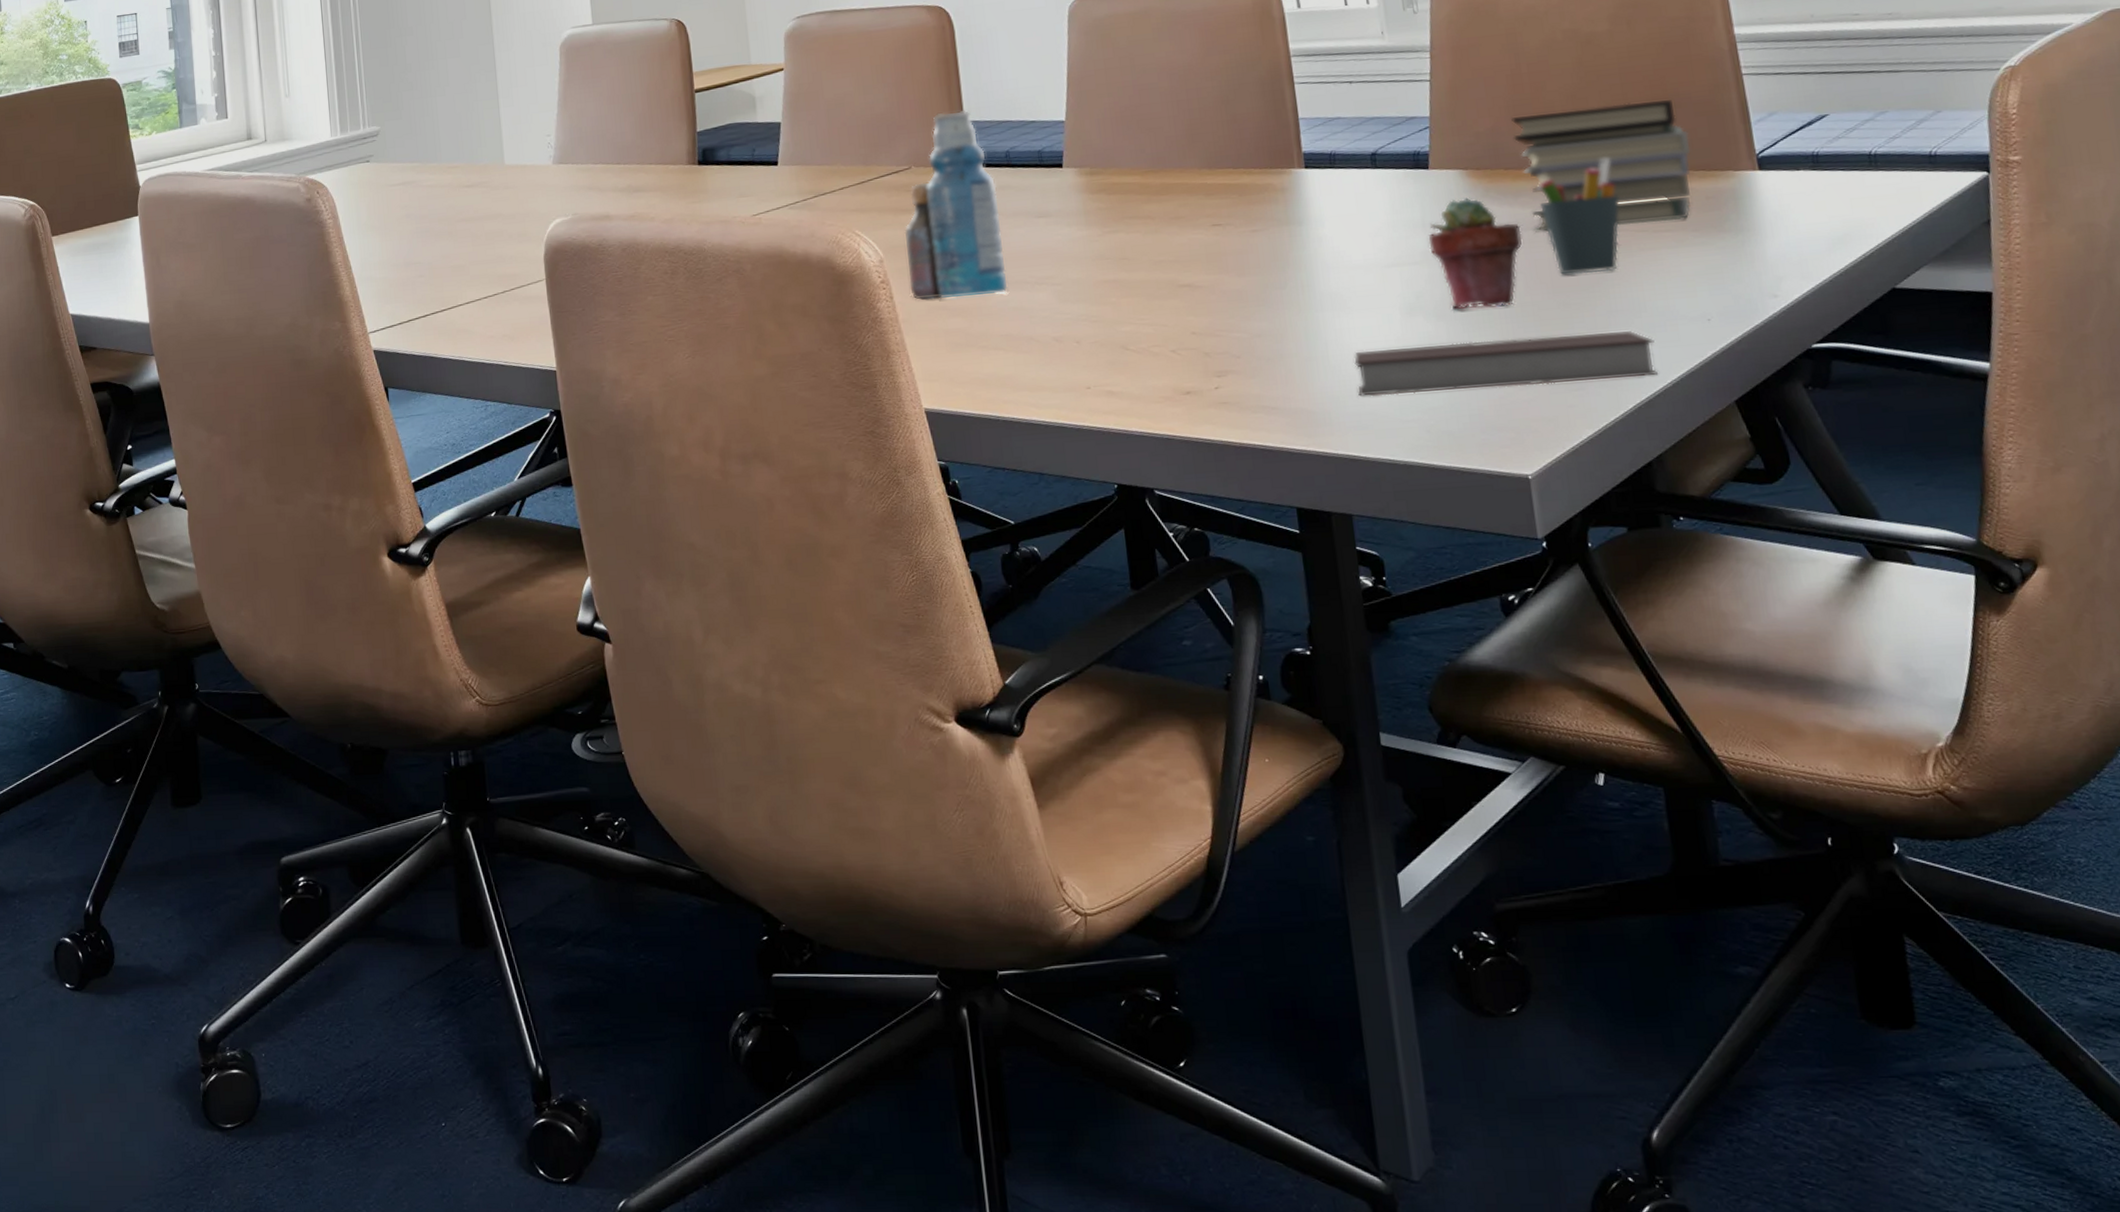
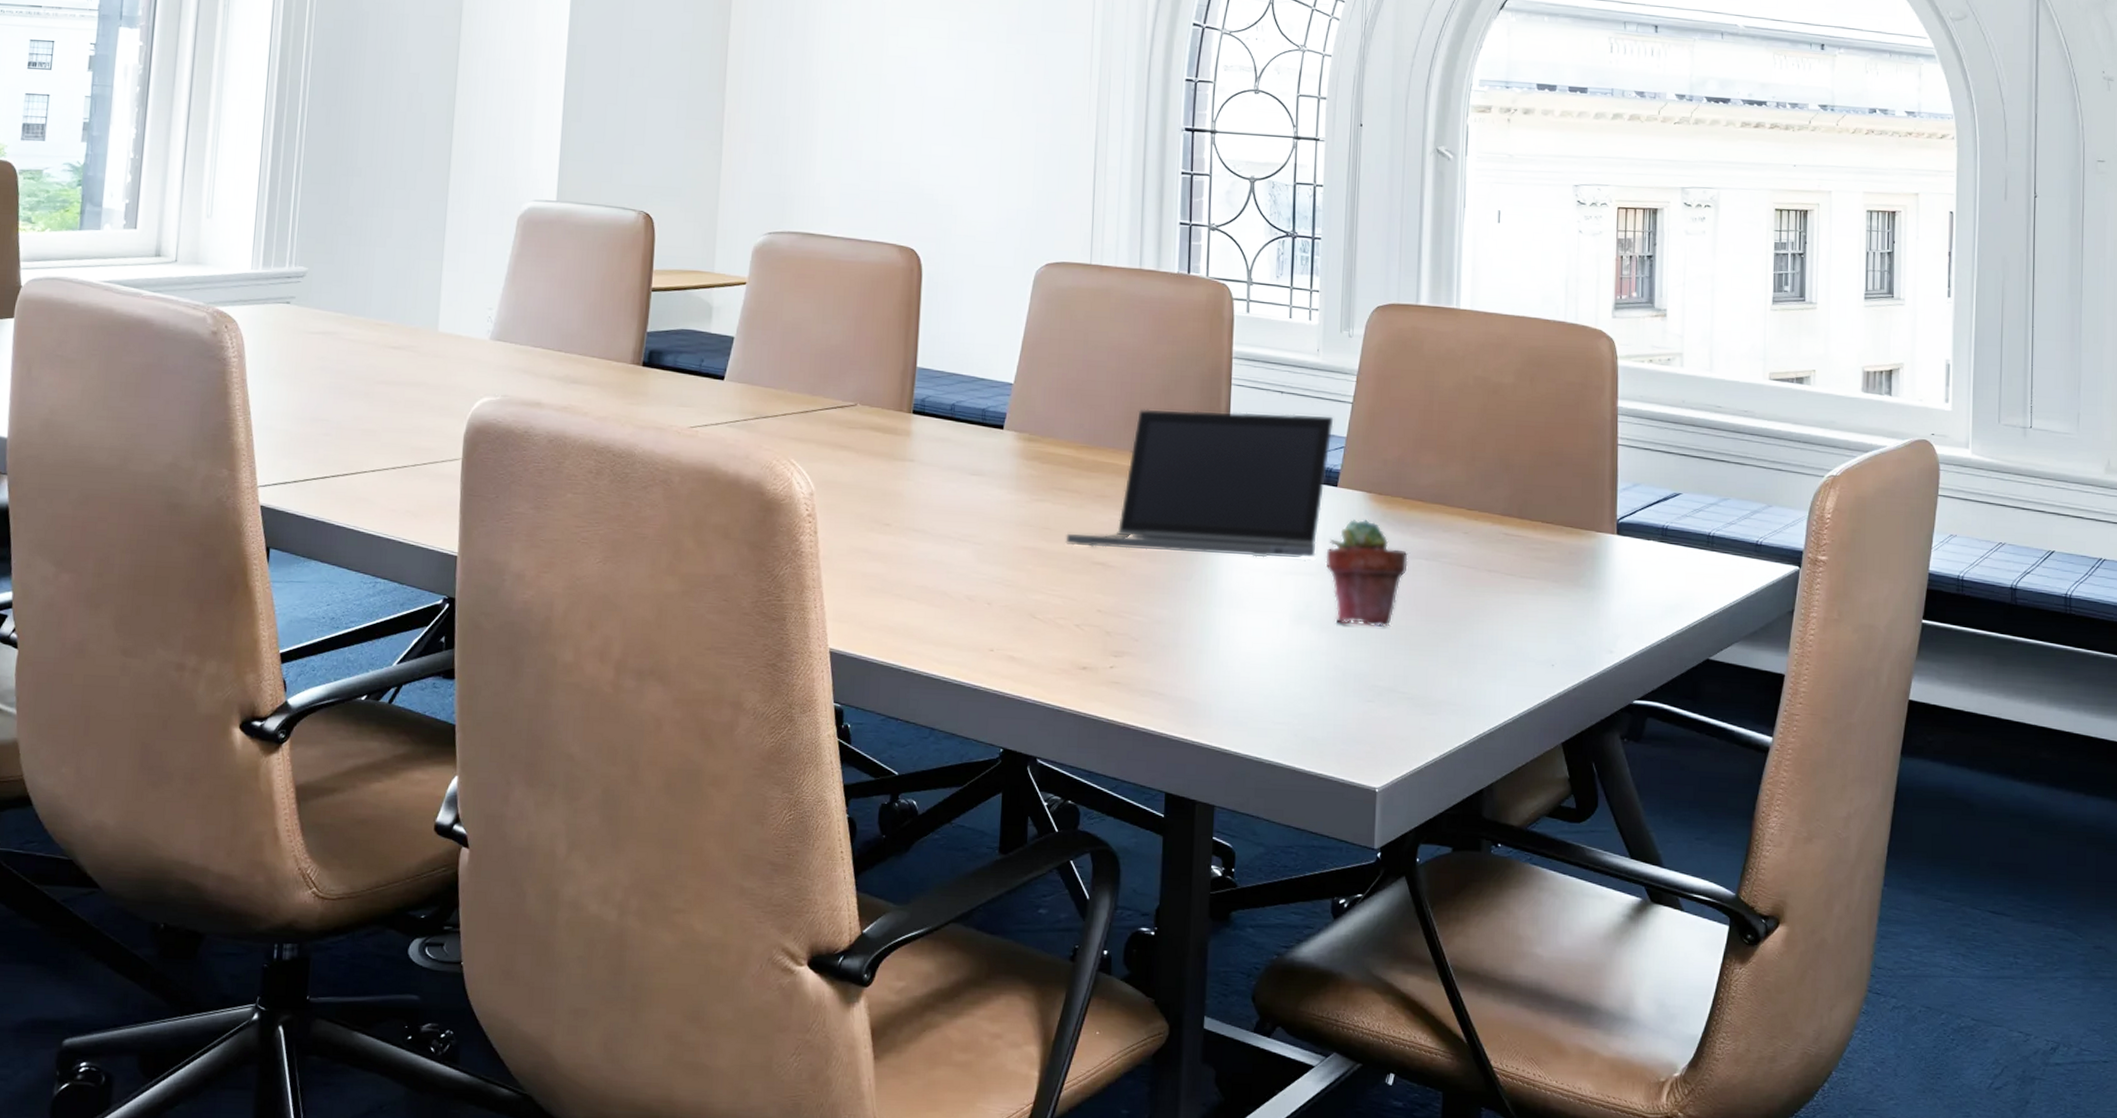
bottle: present [904,111,1008,300] -> none [835,354,937,545]
laptop computer: none [1145,97,1418,271] -> present [1065,409,1334,559]
notebook: present [1354,331,1659,397] -> none [1239,650,1504,711]
book stack: present [1511,100,1692,233] -> none [1415,451,1564,569]
pen holder: present [1540,157,1619,275] -> none [1428,501,1497,607]

